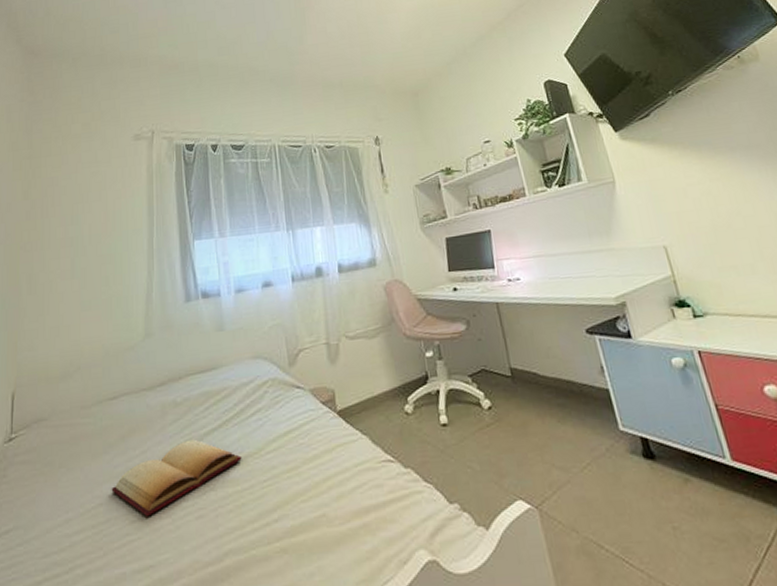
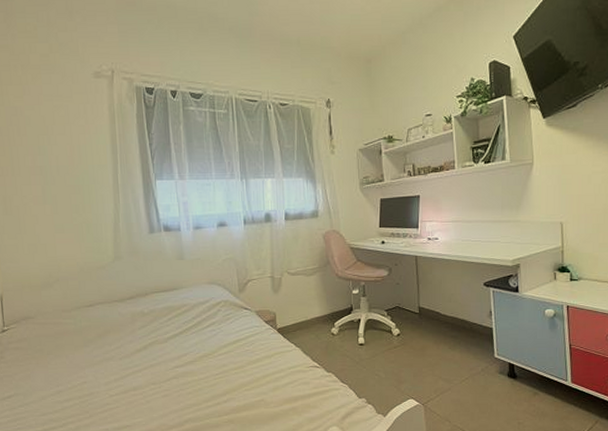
bible: present [111,439,242,517] -> none [93,341,199,393]

